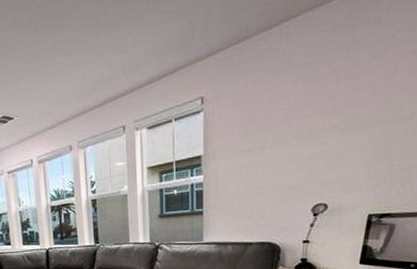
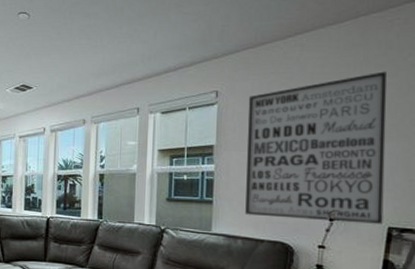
wall art: none [234,53,374,221] -> present [245,71,387,224]

